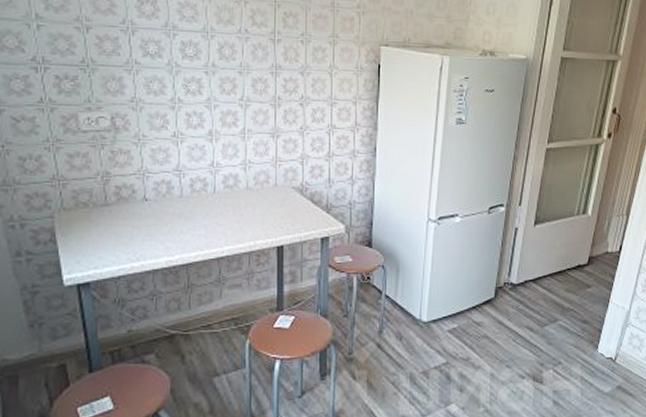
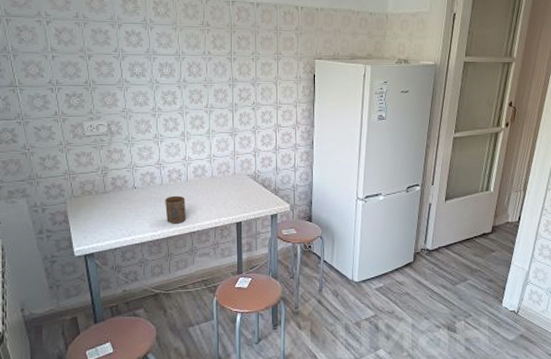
cup: none [185,211,212,247] -> present [165,195,186,224]

